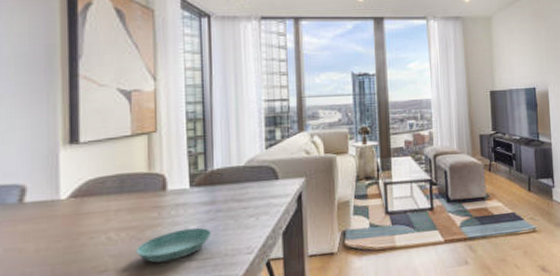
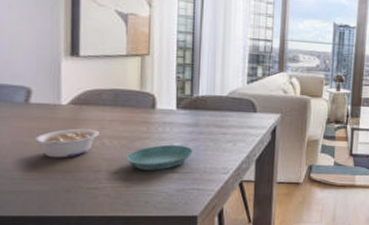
legume: none [31,223,104,263] -> present [35,128,99,158]

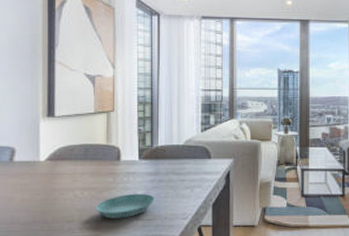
legume: present [35,128,99,158] -> none [18,182,72,211]

